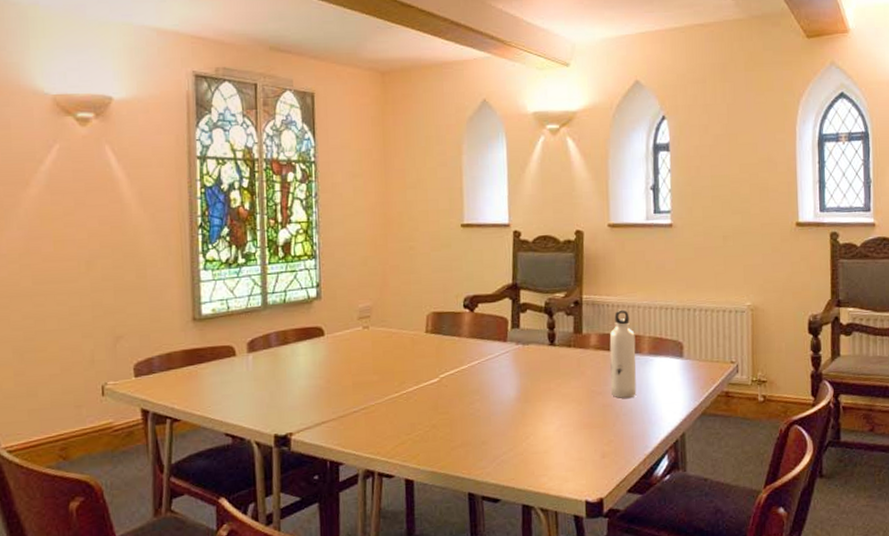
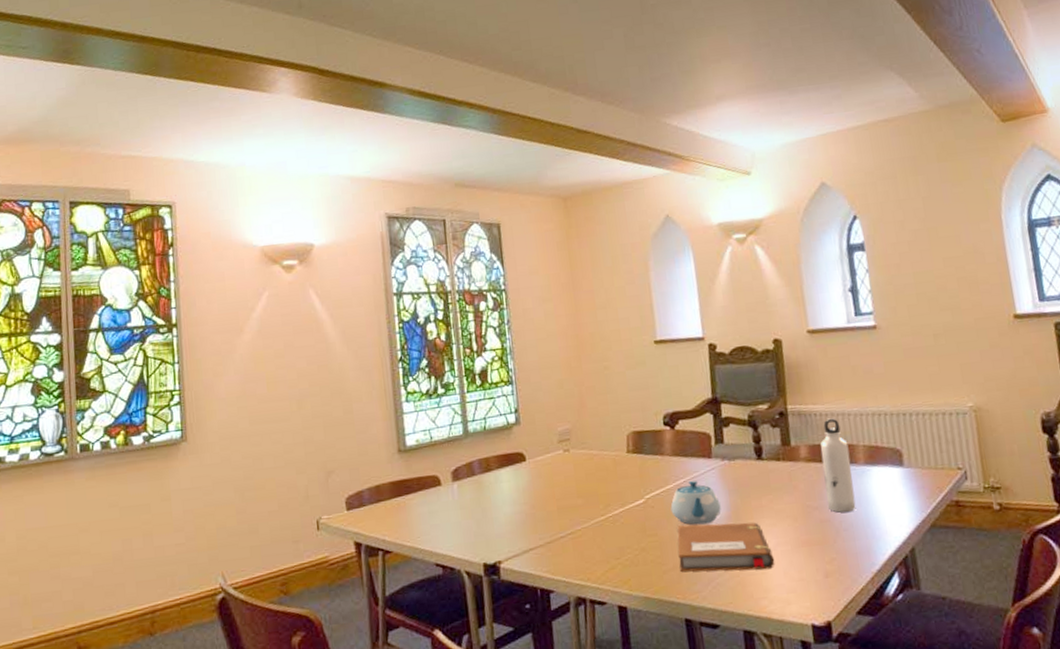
teapot: none [463,362,512,405] -> present [670,480,721,525]
notebook: none [467,404,557,450] -> present [677,522,775,572]

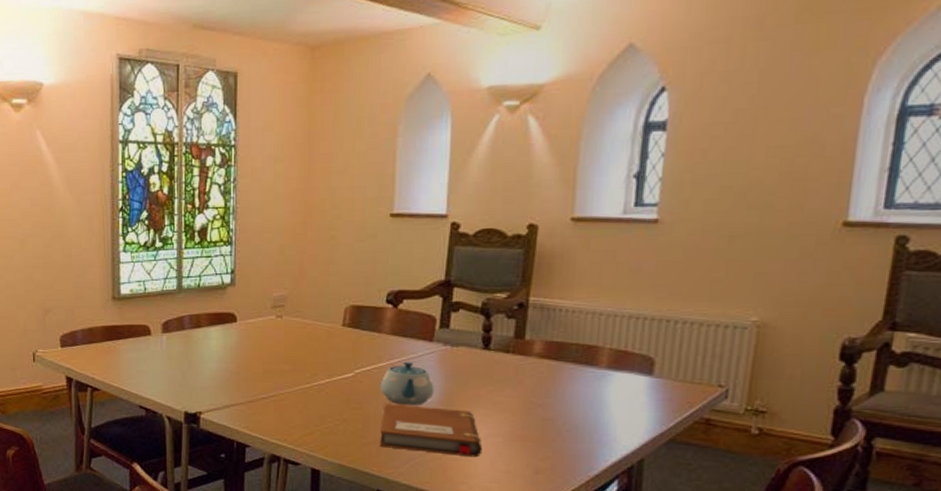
water bottle: present [820,418,856,513] -> none [553,316,592,415]

